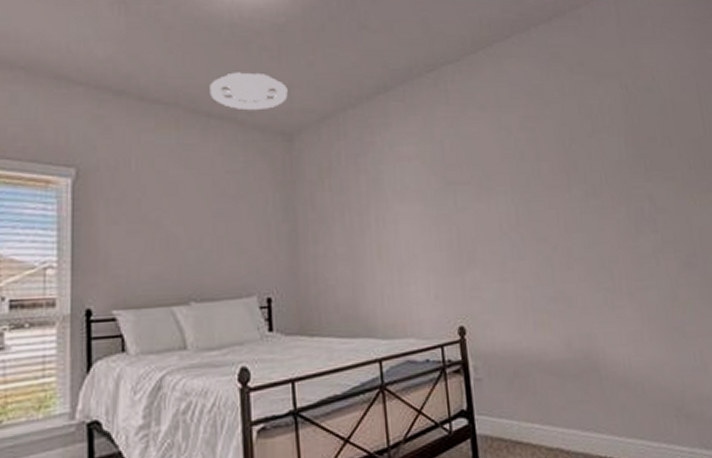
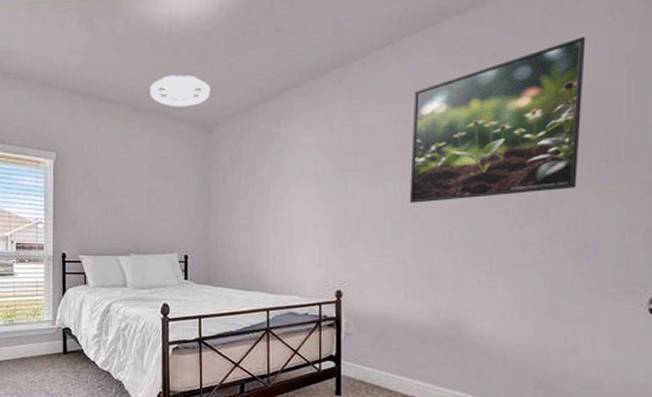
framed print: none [512,50,675,218] -> present [409,36,586,203]

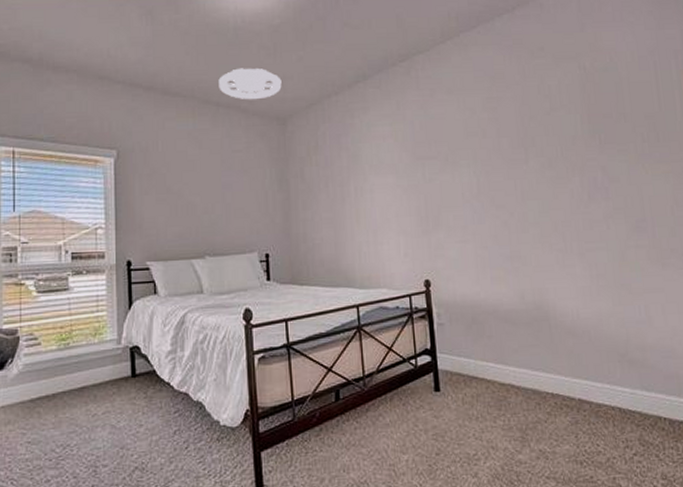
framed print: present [409,36,586,203] -> none [477,33,628,188]

